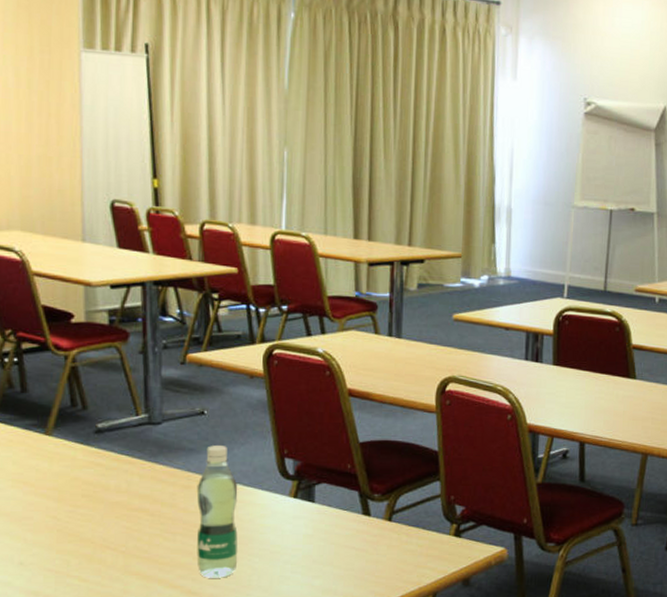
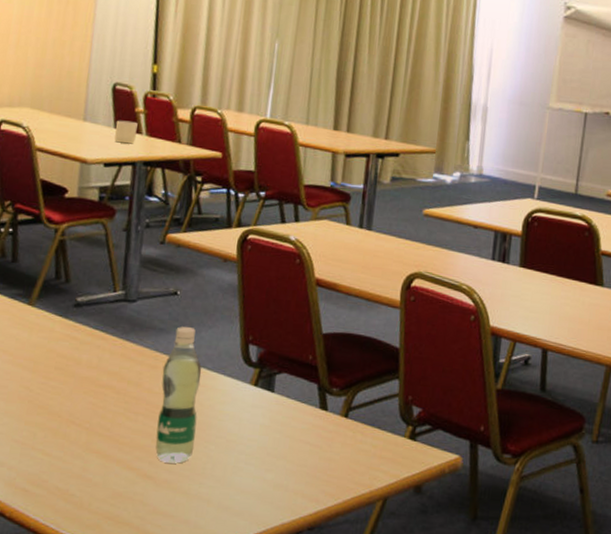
mug: none [118,239,143,264] -> present [114,120,138,144]

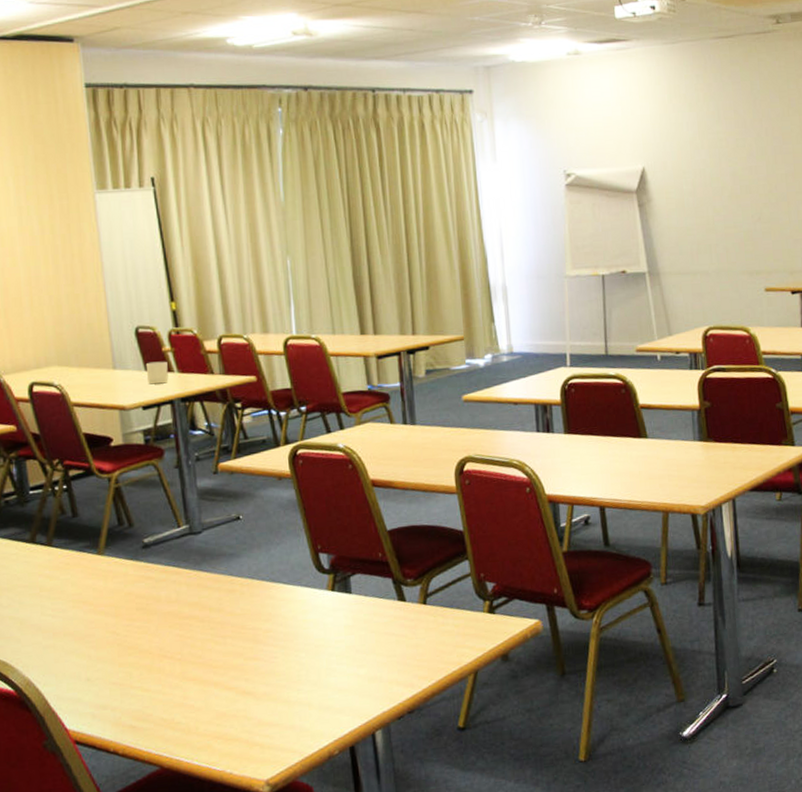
bottle: present [155,327,201,464] -> none [240,547,286,677]

